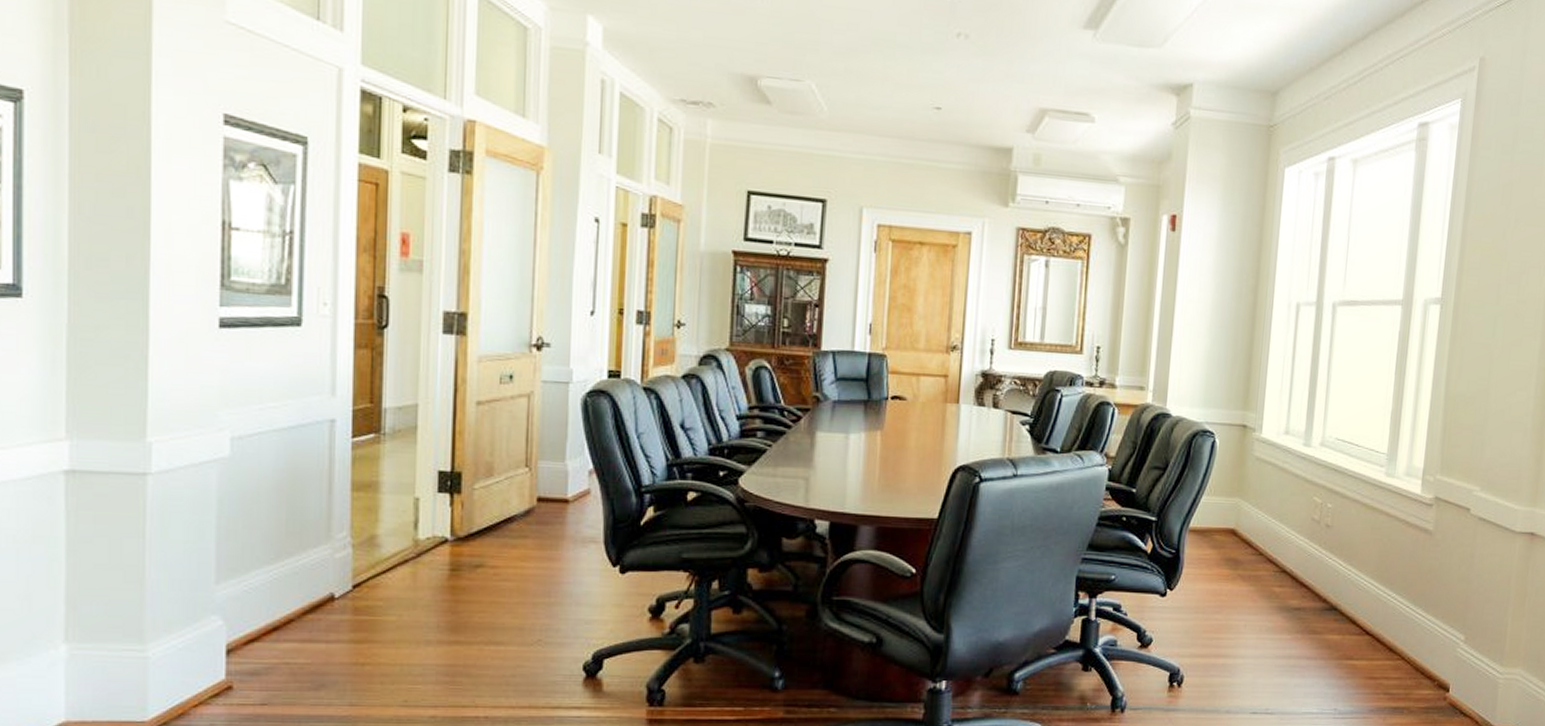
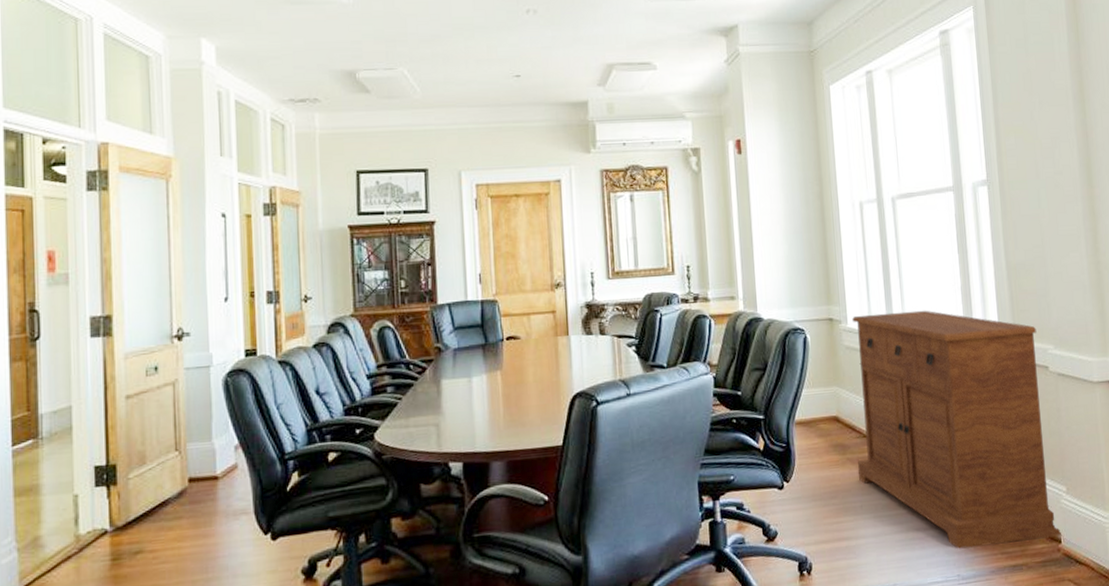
sideboard: none [1246,425,1465,685] -> present [852,310,1062,549]

